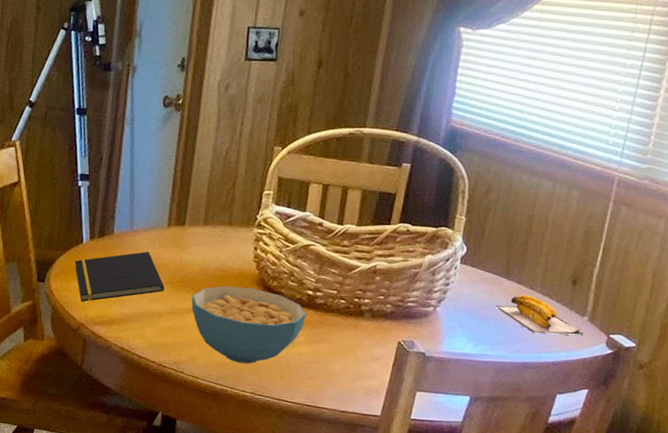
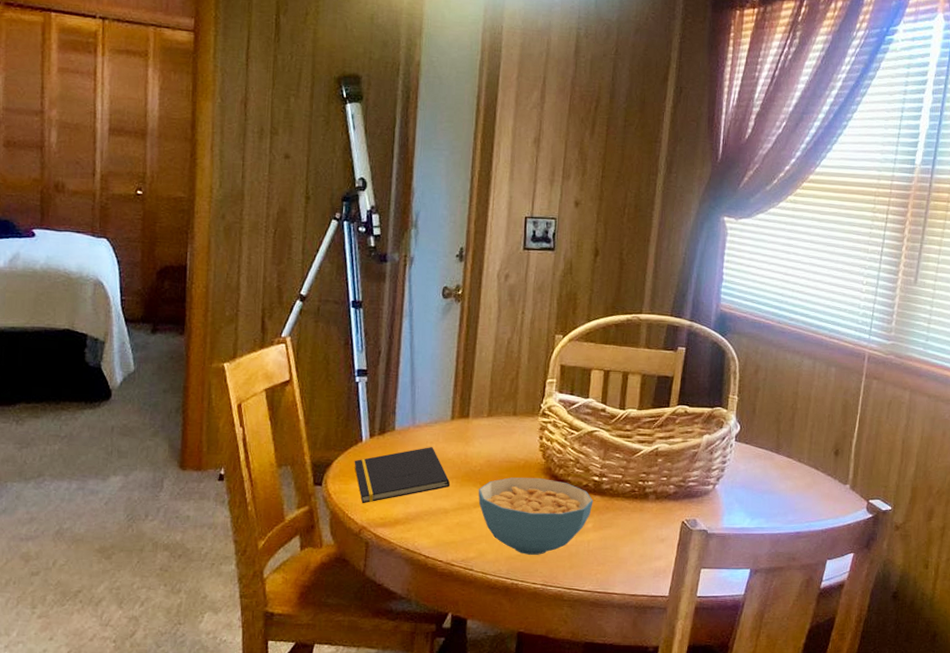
banana: present [494,294,586,336] -> none [768,467,849,504]

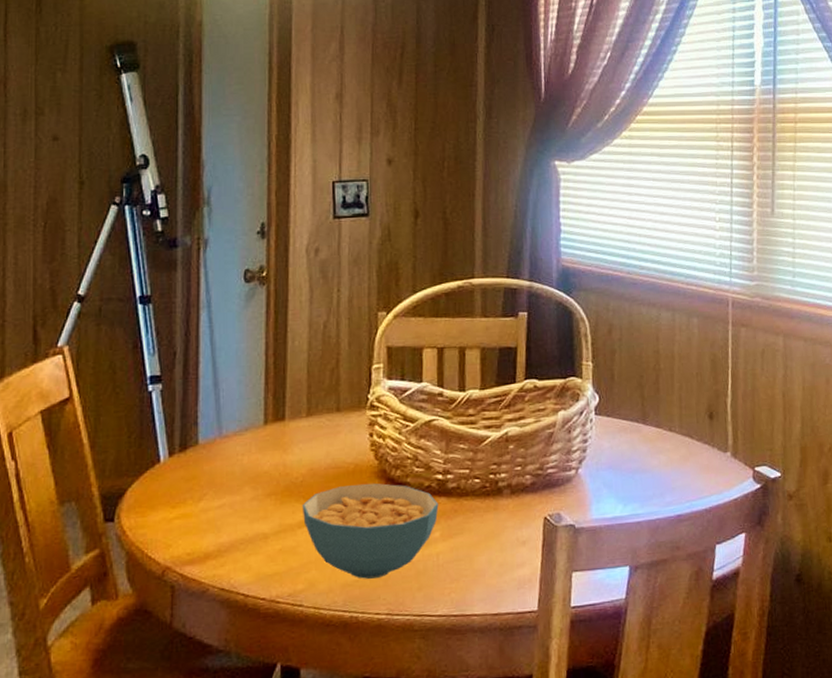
notepad: present [354,447,451,504] -> none [151,460,269,539]

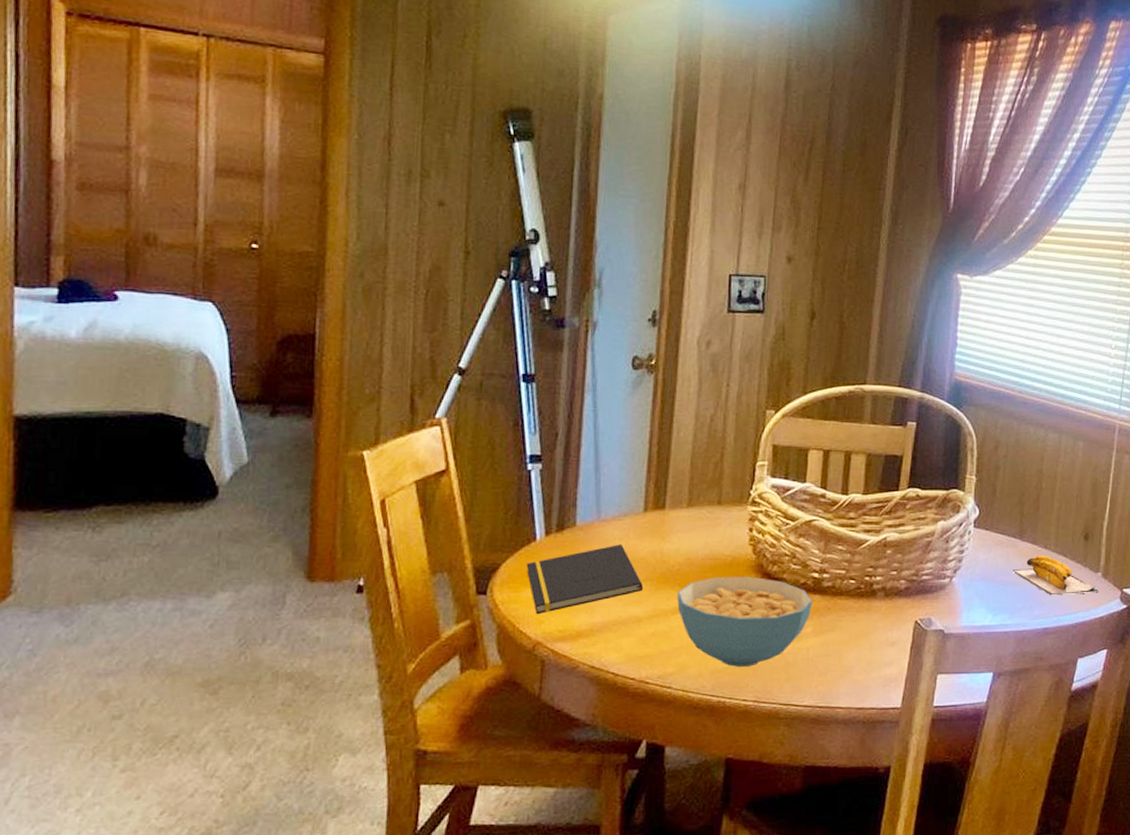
notepad: none [151,460,269,539] -> present [526,544,644,615]
banana: none [637,438,732,480] -> present [1011,555,1101,596]

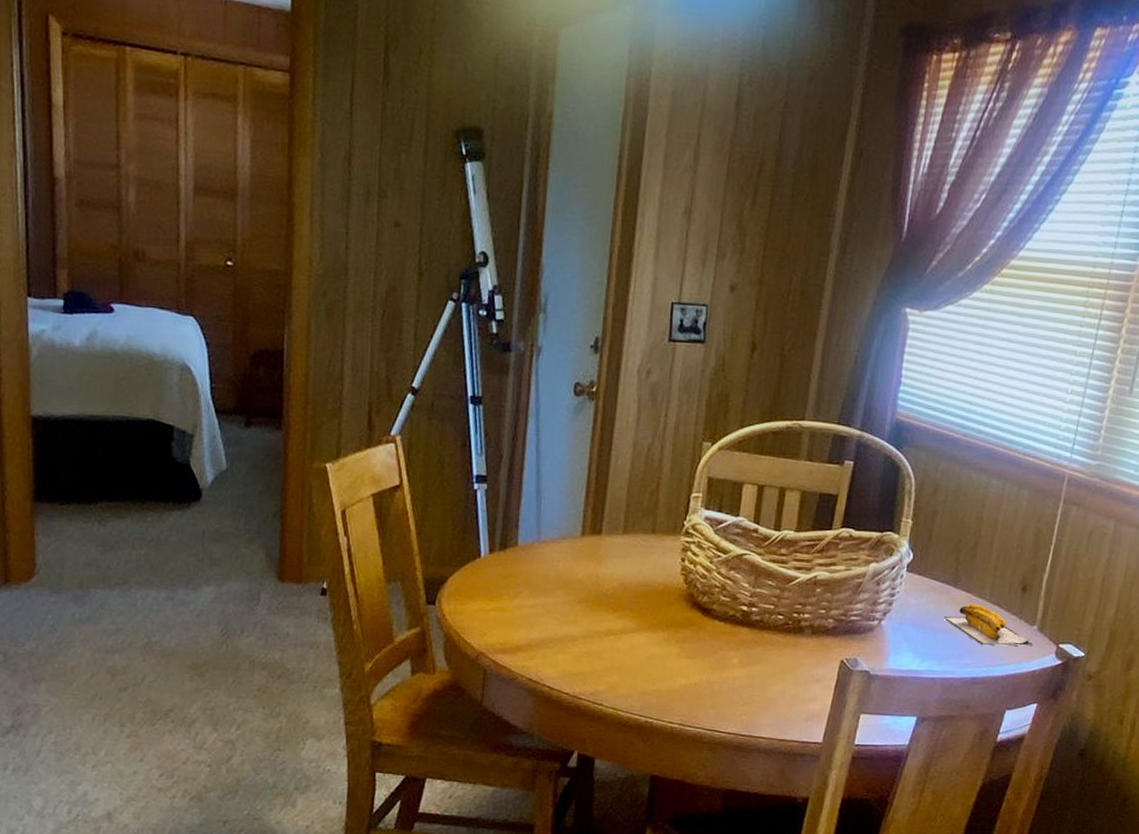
notepad: present [526,544,644,615] -> none [471,566,579,627]
cereal bowl: present [676,576,813,667] -> none [610,603,741,691]

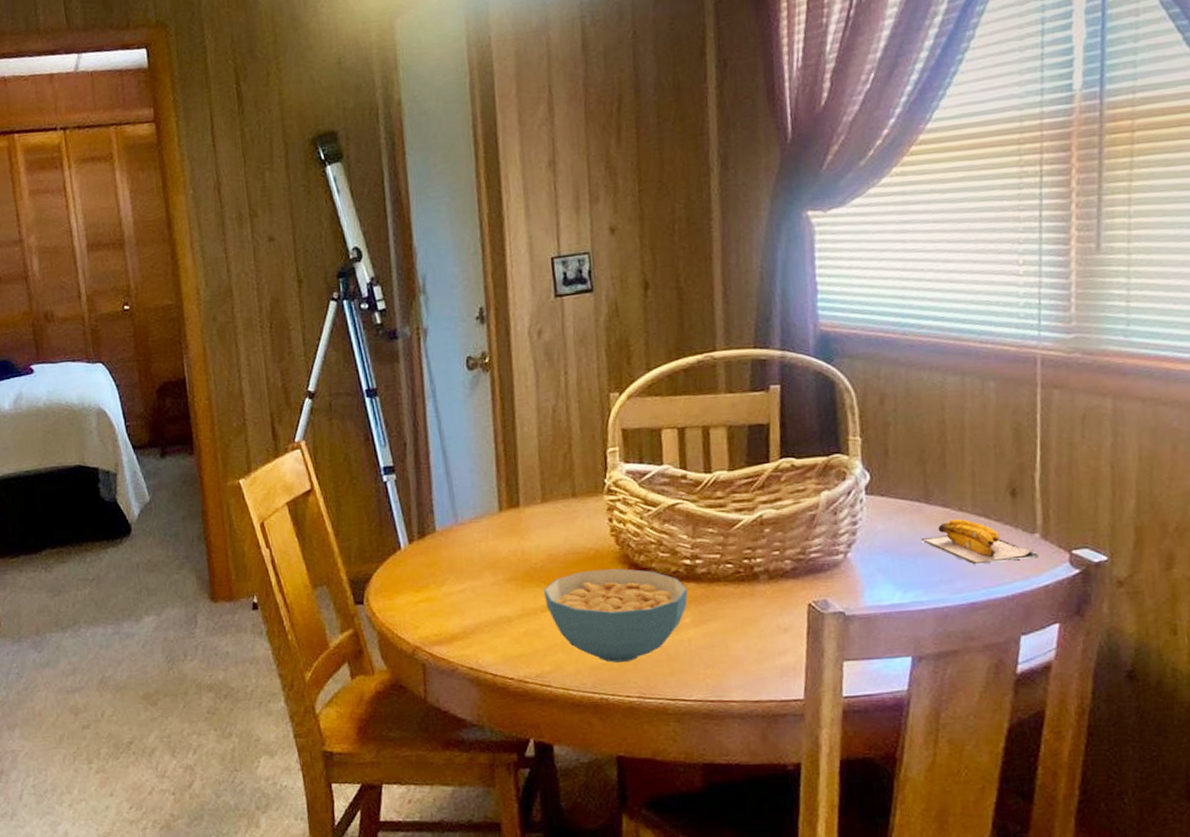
cereal bowl: none [610,603,741,691] -> present [543,568,688,663]

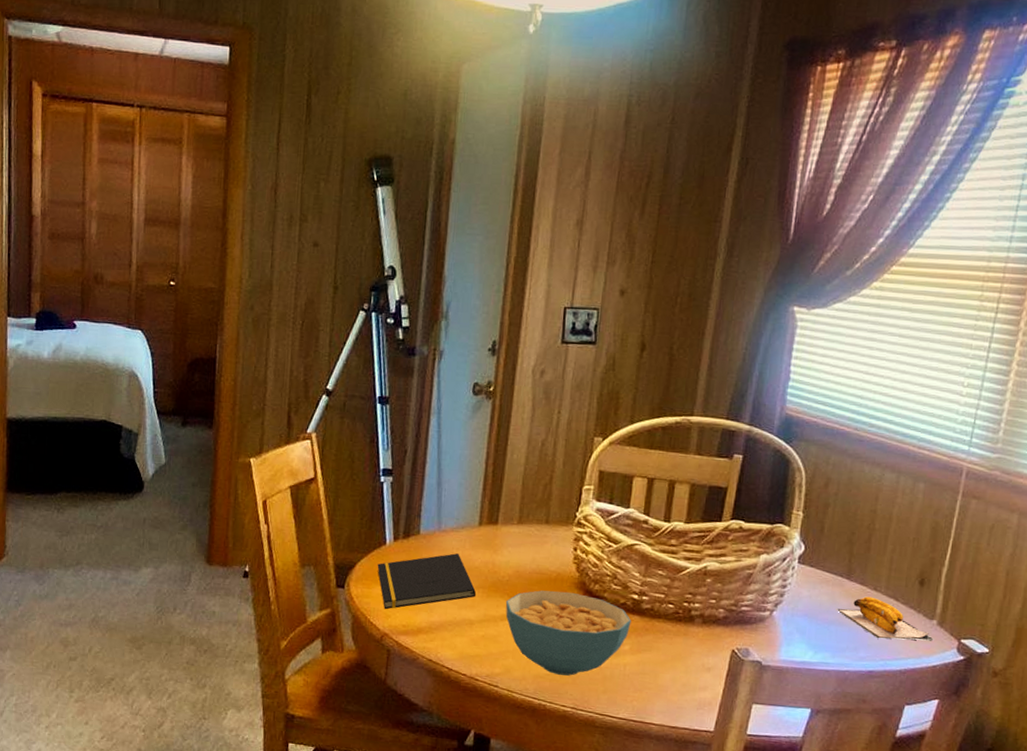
notepad: none [395,546,510,621] -> present [377,553,477,610]

